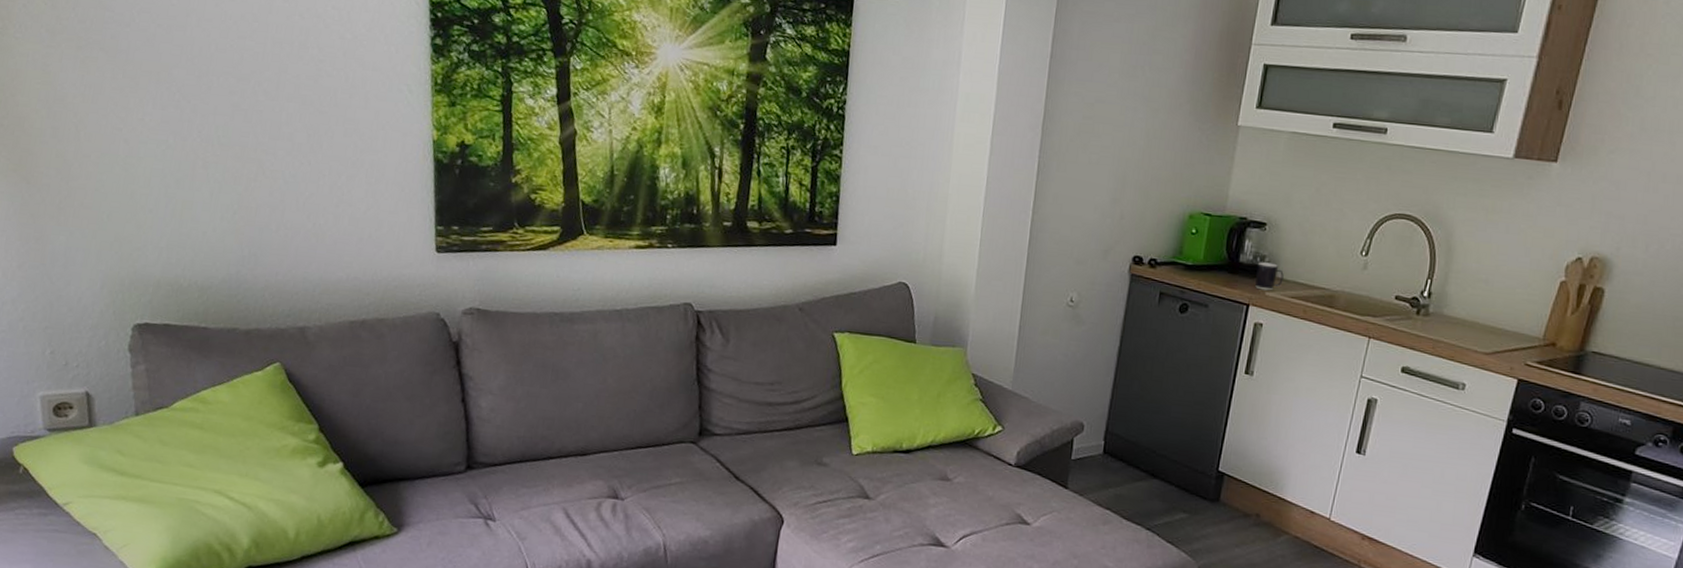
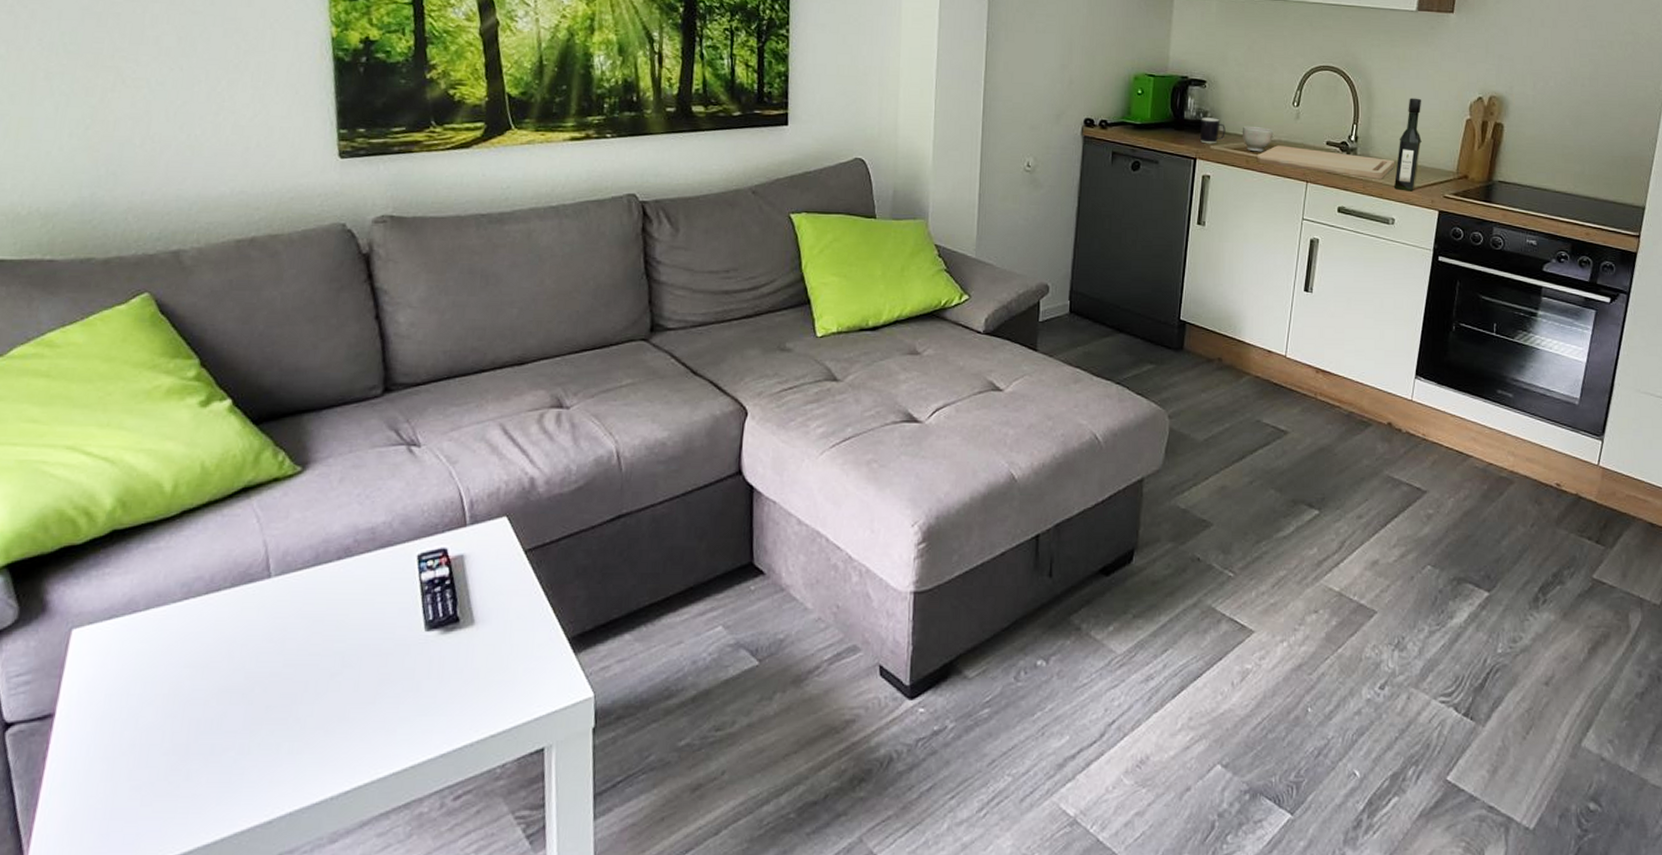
bowl: none [1301,273,1337,303] -> present [1242,125,1274,152]
cutting board: none [1315,296,1471,340] -> present [1256,145,1394,179]
bottle: none [1469,253,1510,356] -> present [1394,98,1422,192]

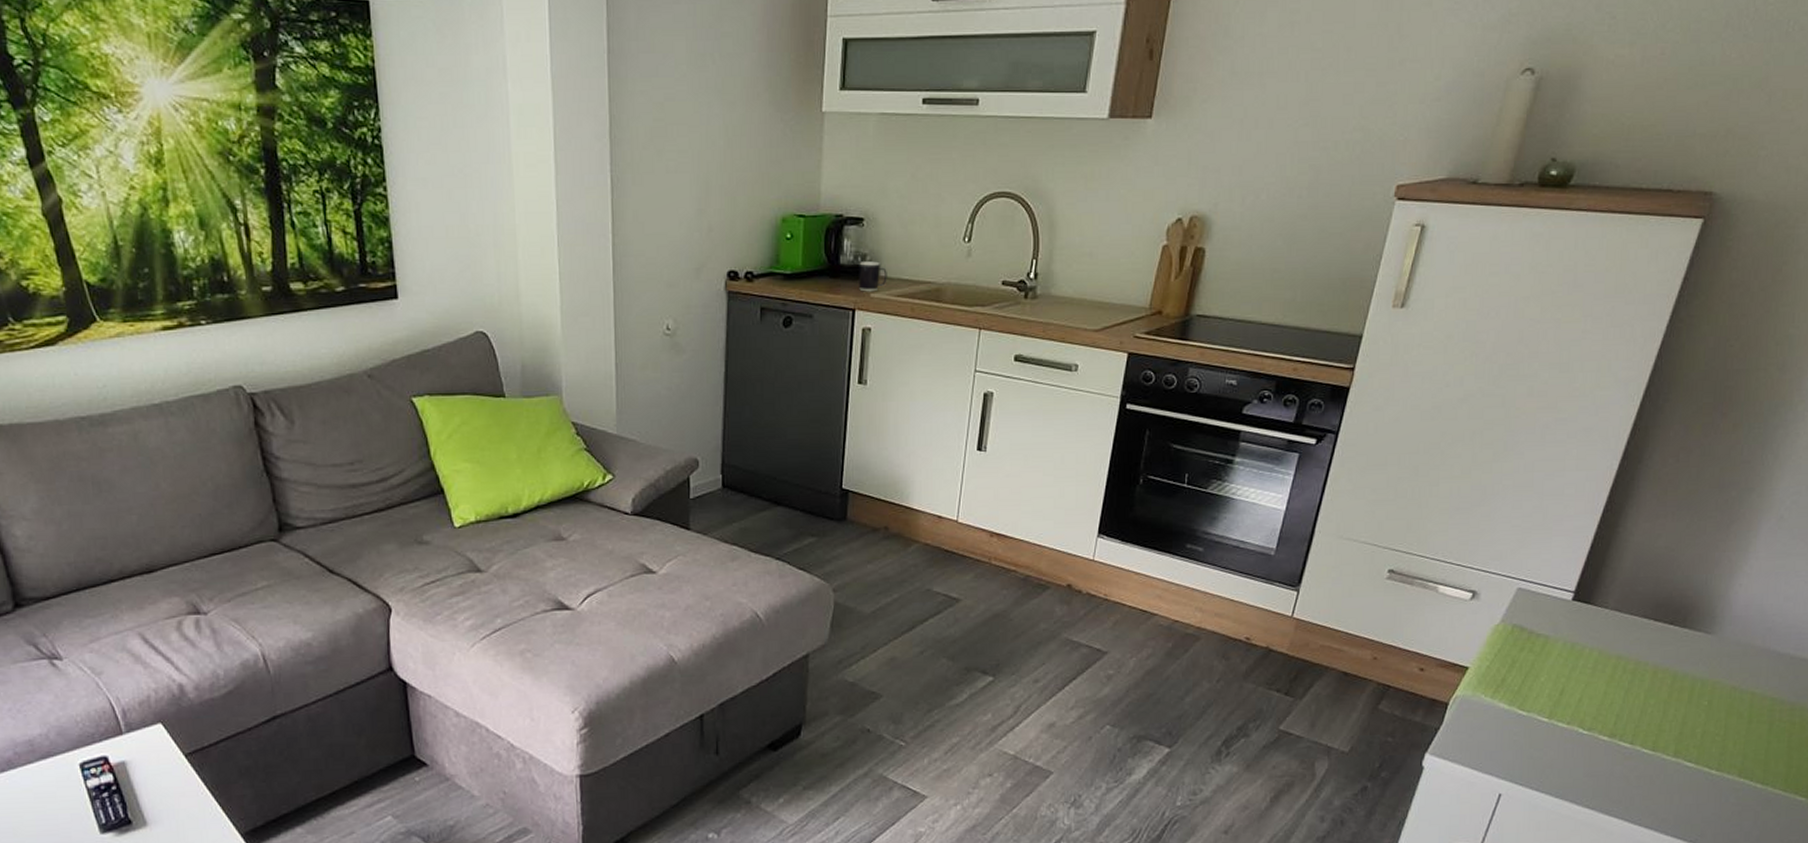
bowl: present [1242,125,1274,152] -> none [906,268,942,298]
cutting board: present [1256,145,1394,179] -> none [923,289,1079,321]
bottle: present [1394,98,1422,192] -> none [1079,224,1112,333]

